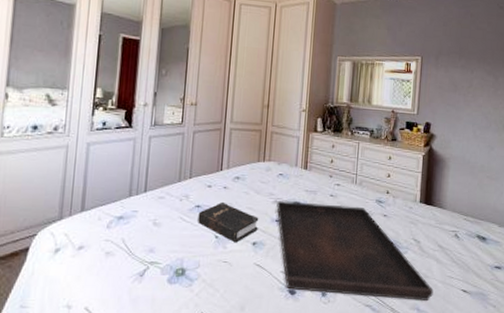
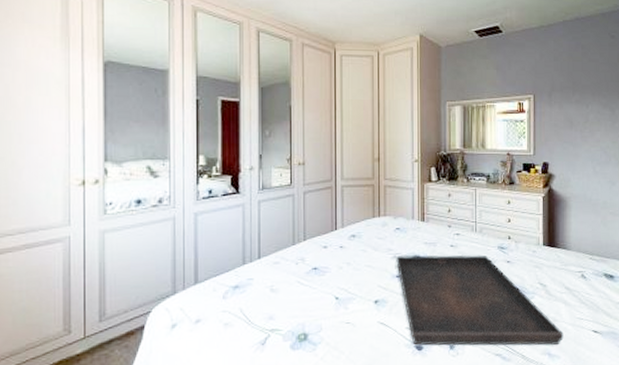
hardback book: present [198,201,259,243] -> none [316,261,379,303]

